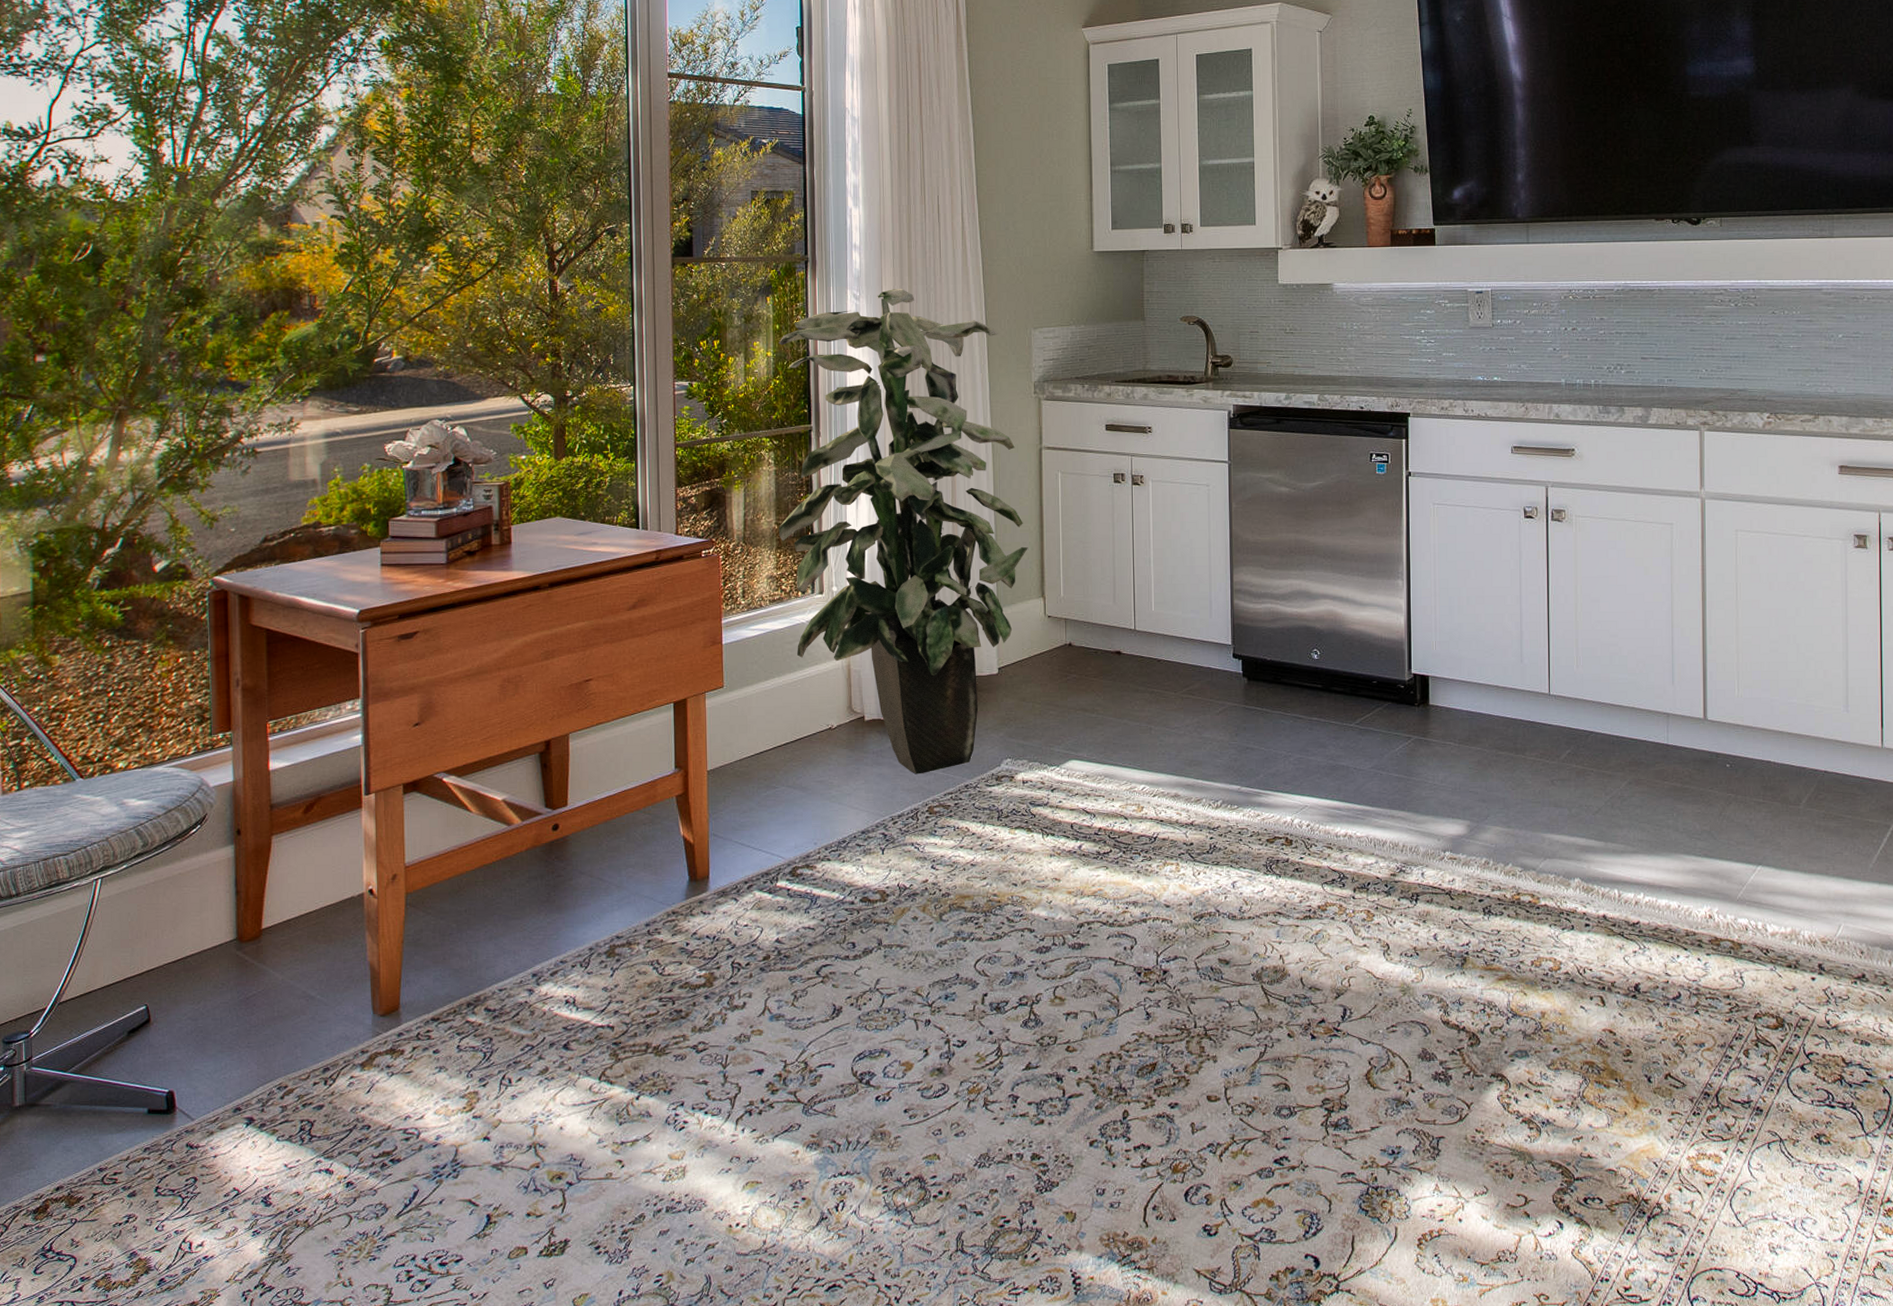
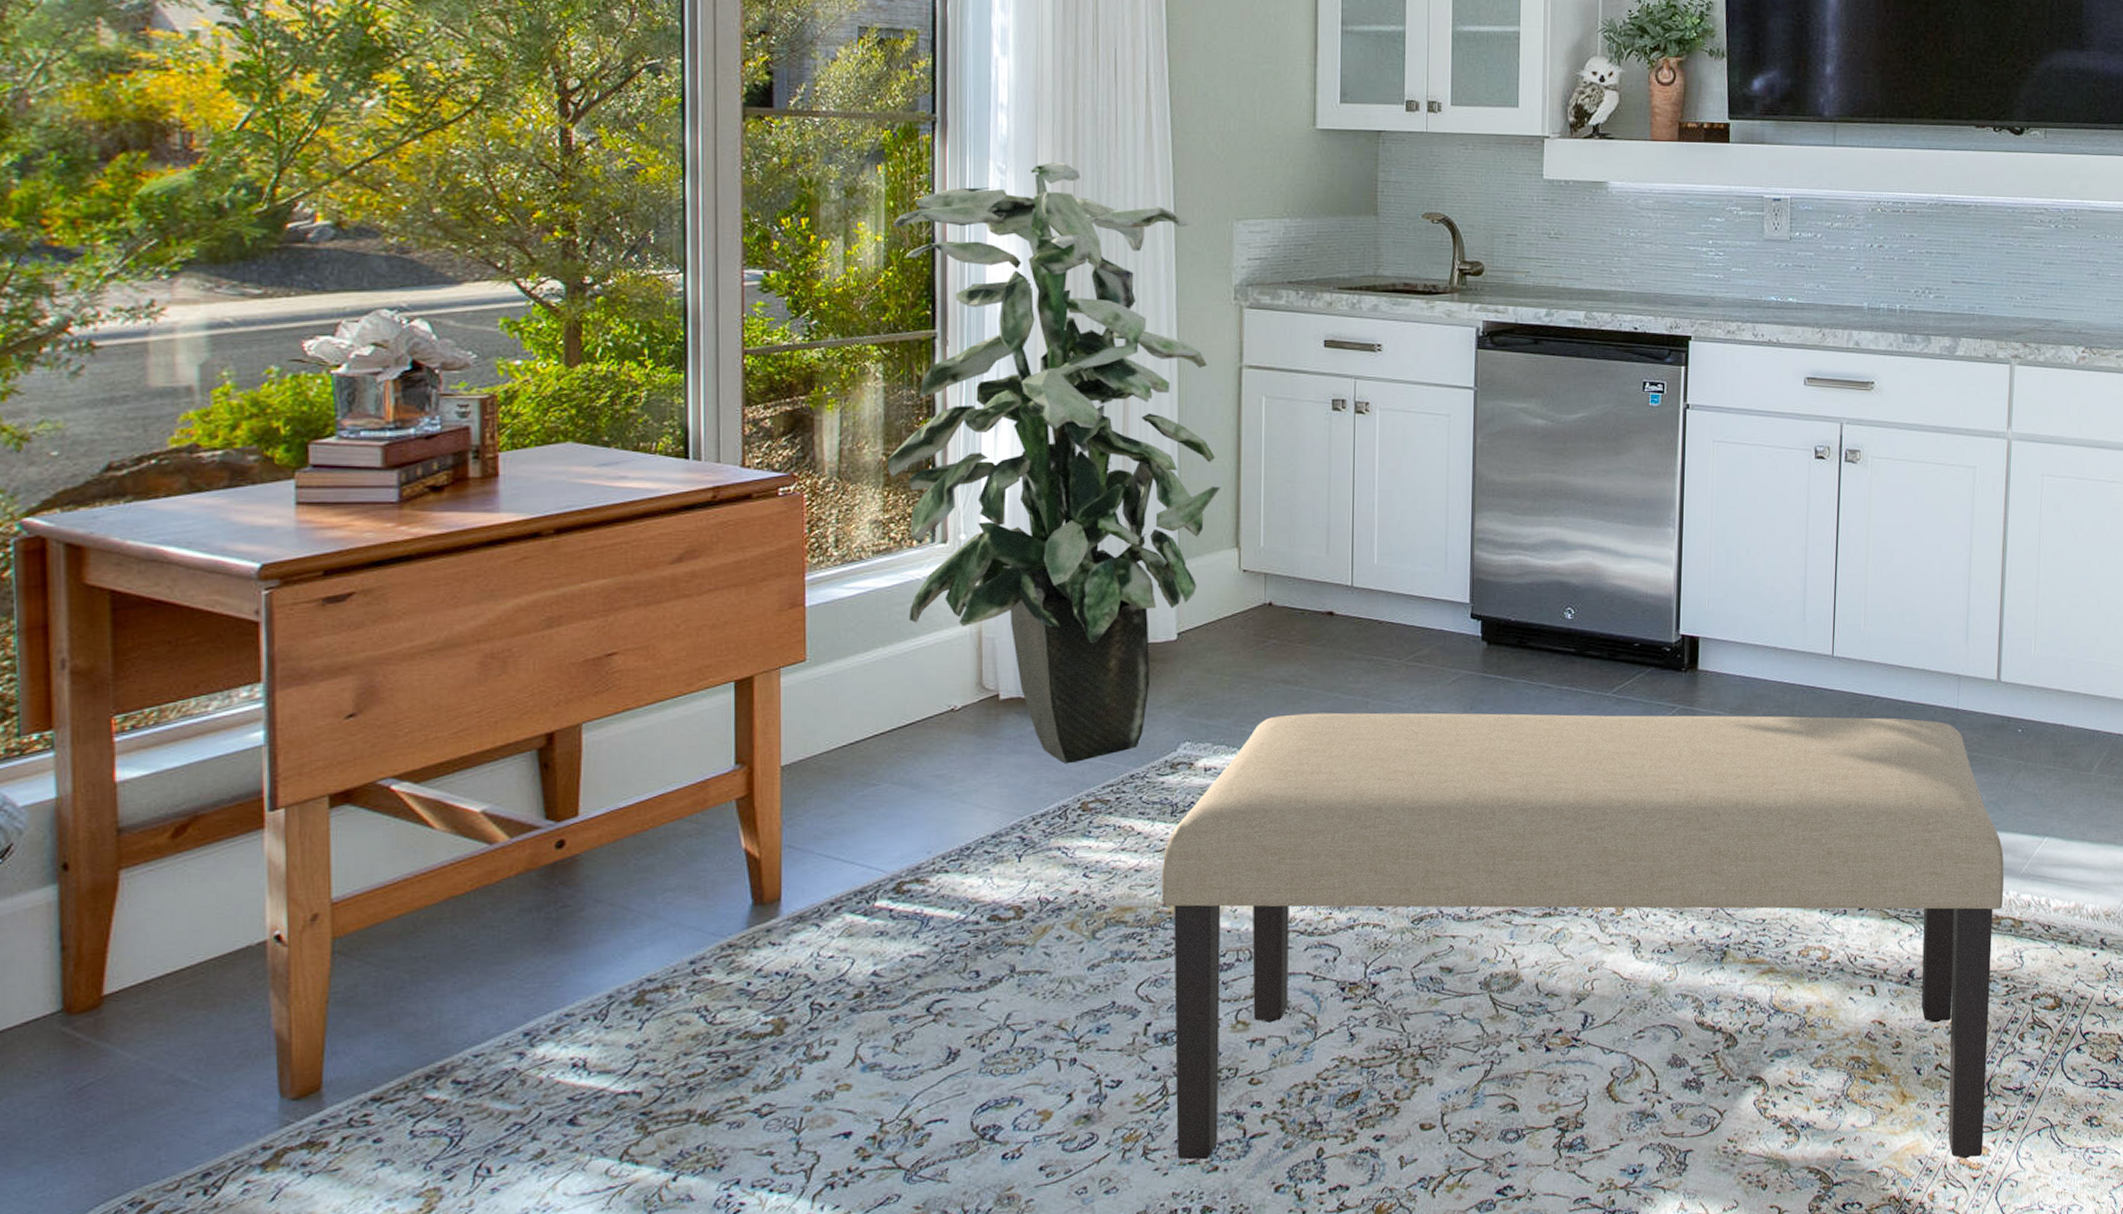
bench: none [992,736,1721,1165] -> present [1161,712,2004,1160]

